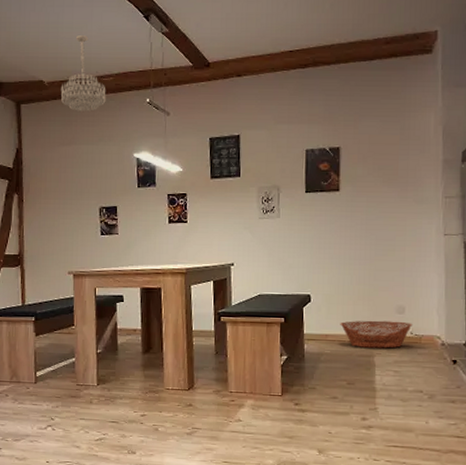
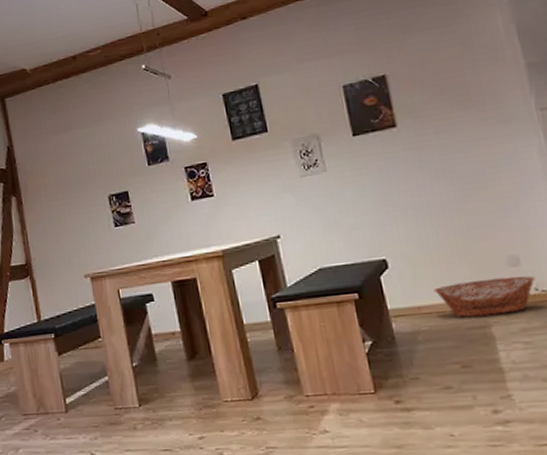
chandelier: present [60,35,106,113] -> none [45,12,97,95]

